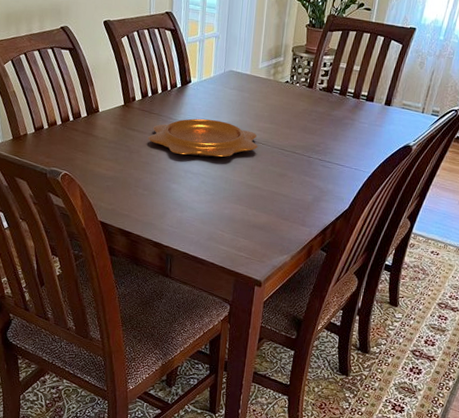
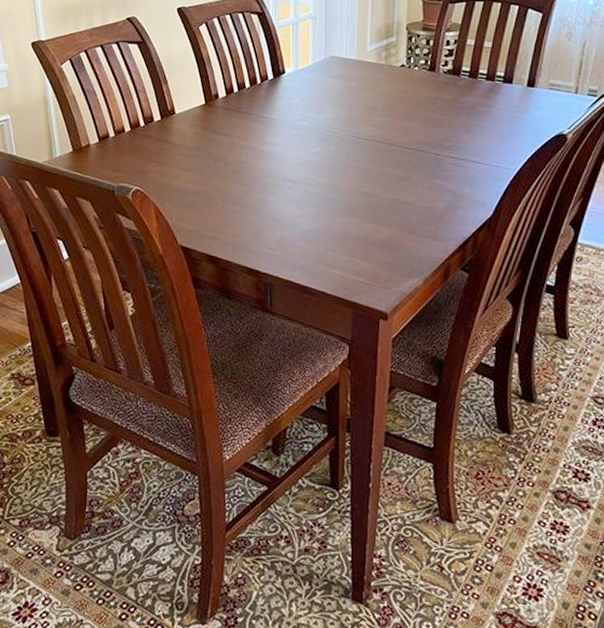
decorative bowl: present [148,118,258,158] -> none [236,115,372,161]

